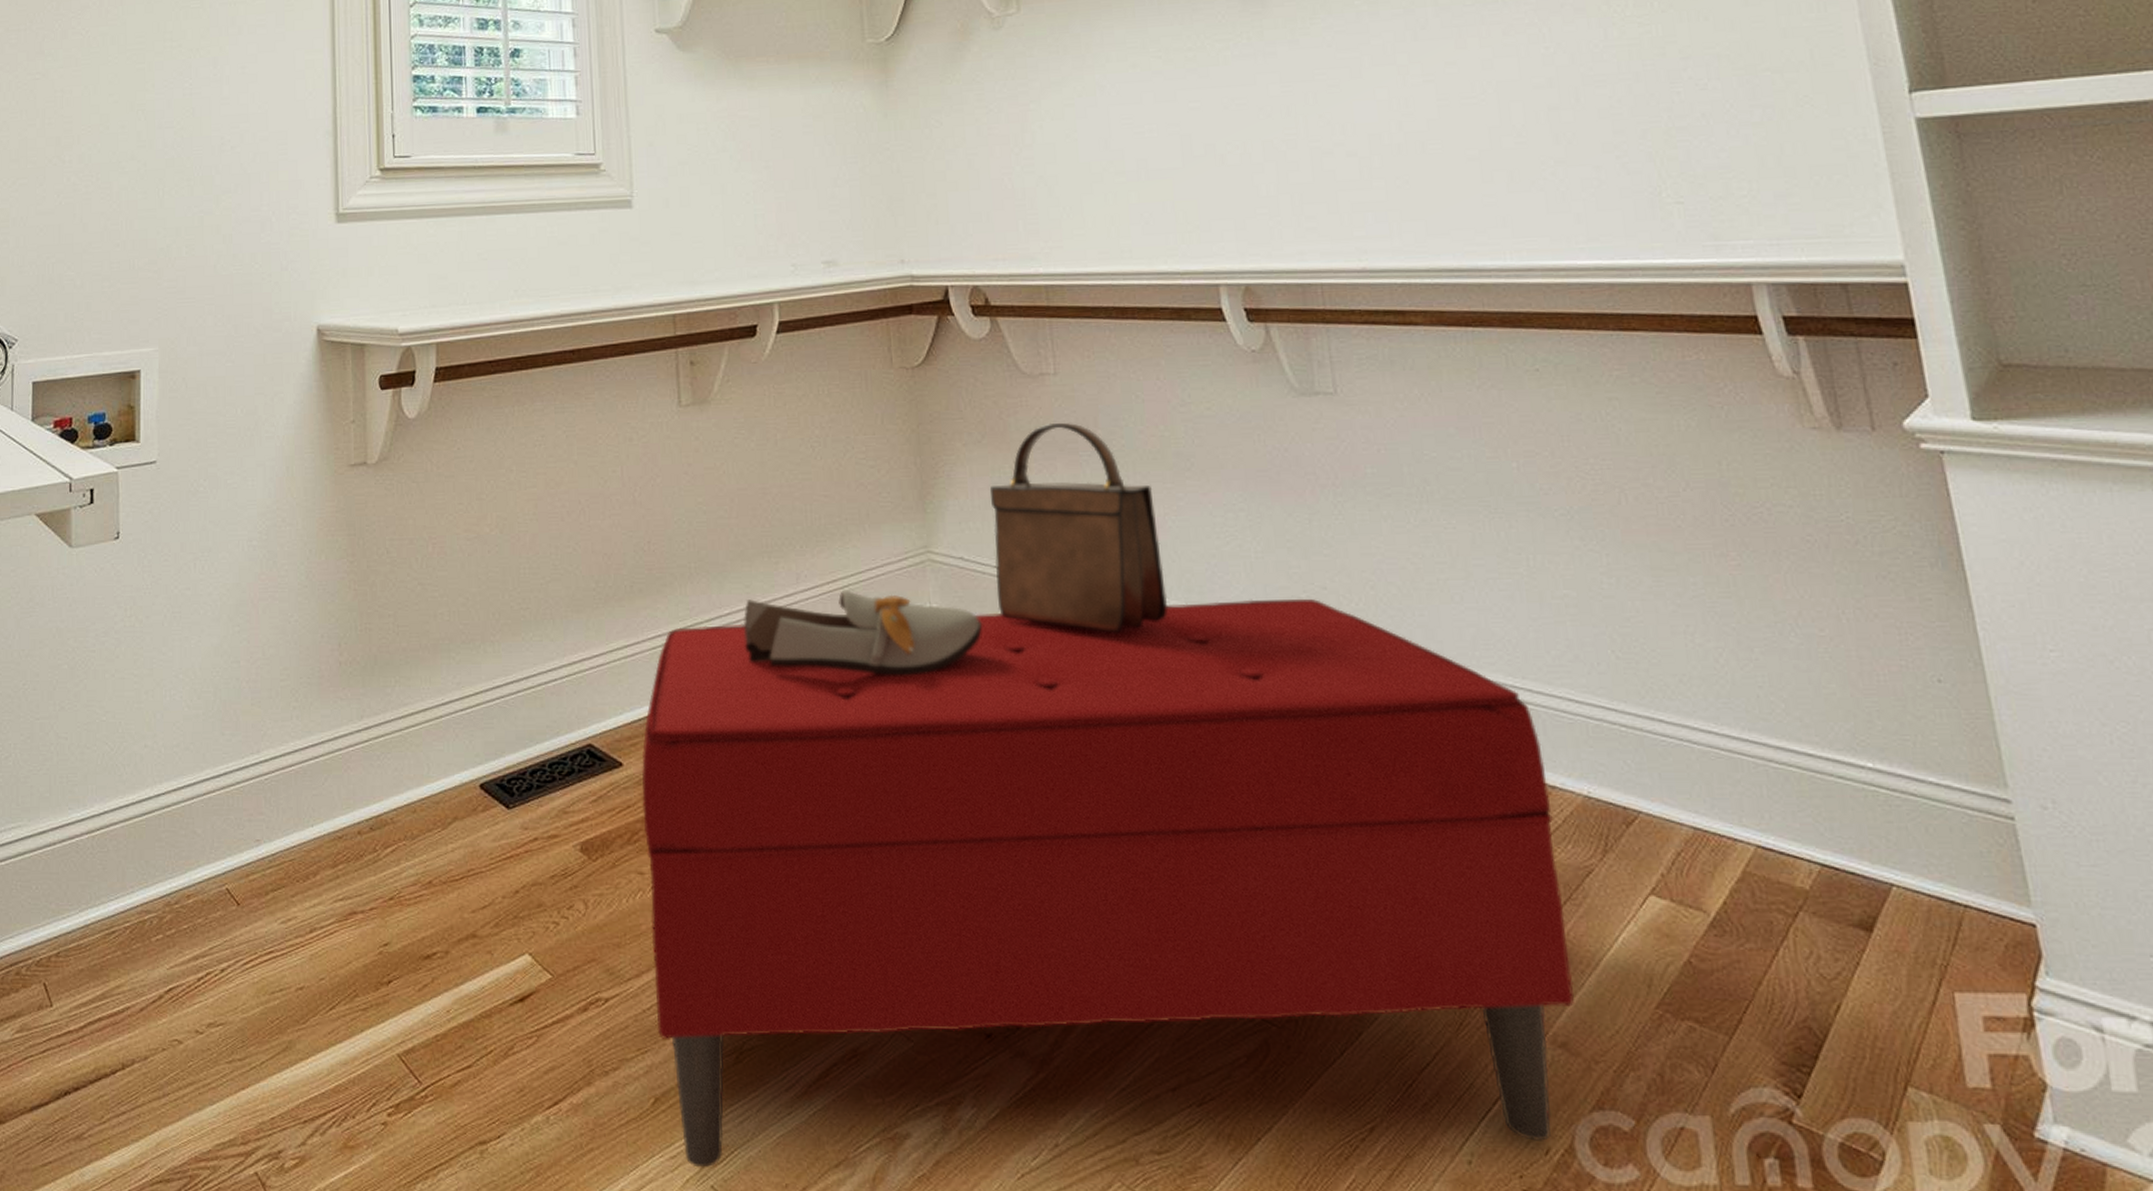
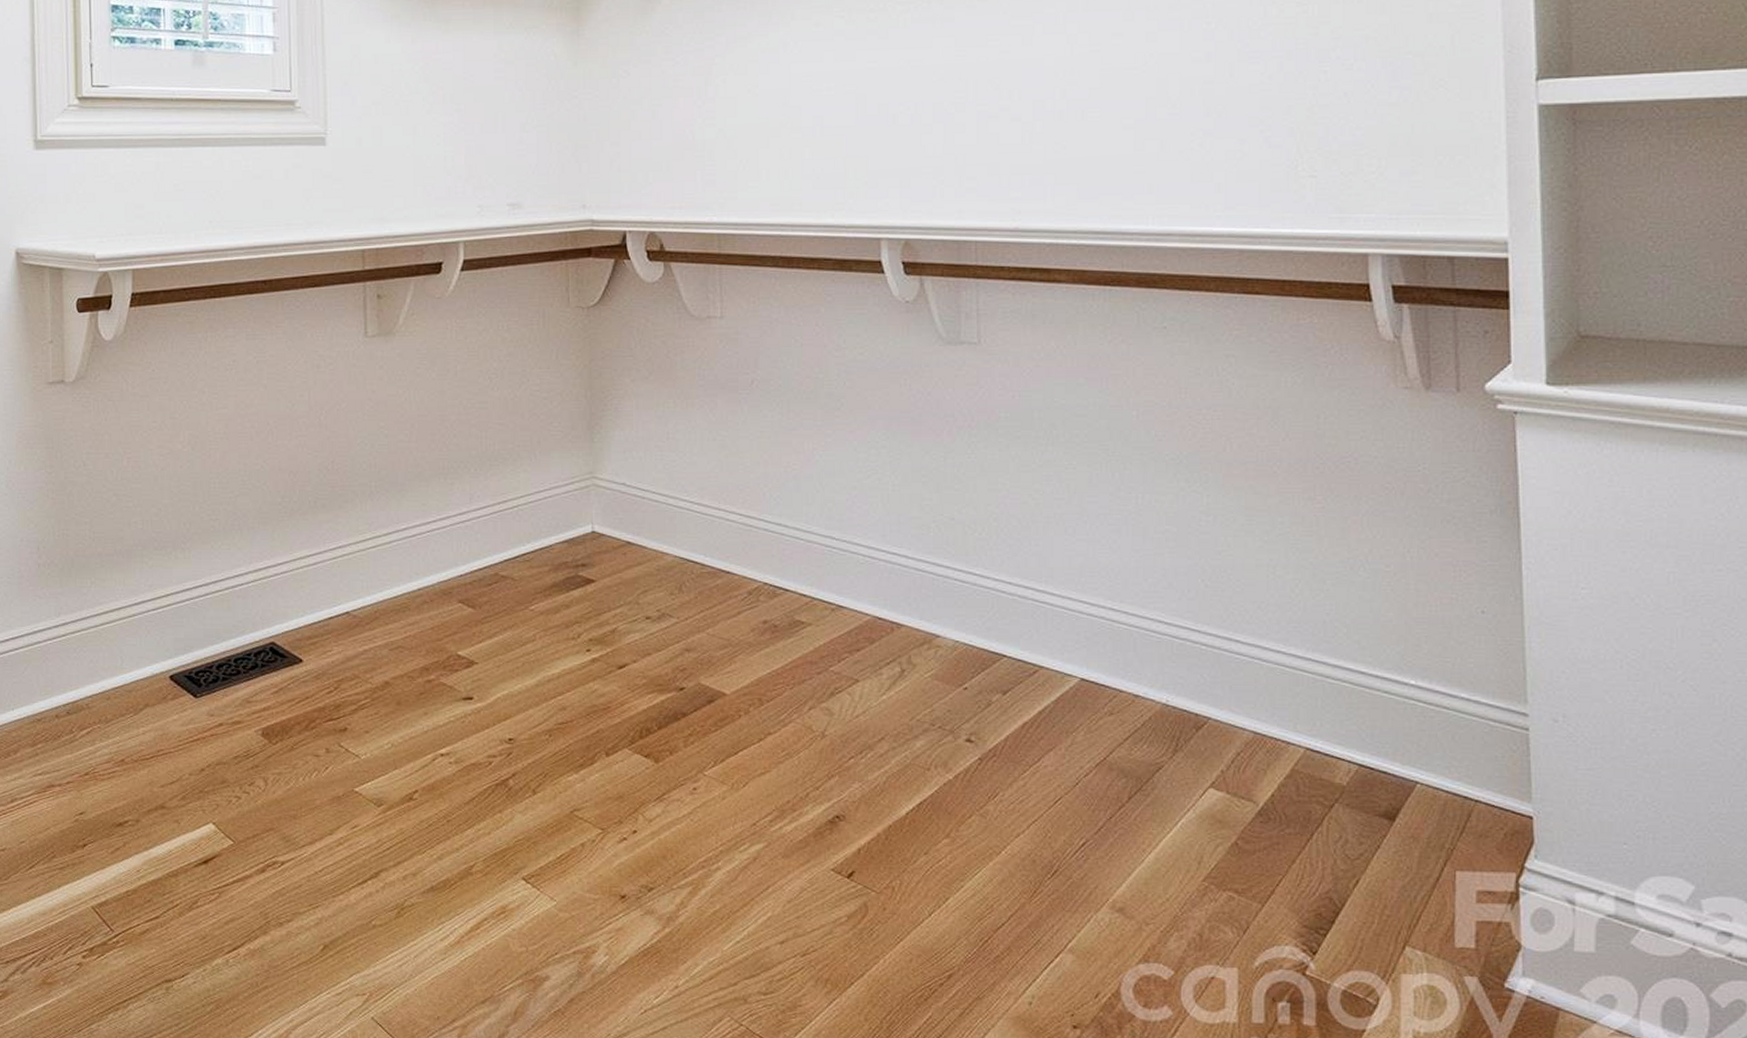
bench: present [641,598,1574,1168] -> none [320,527,1135,1003]
shoe: present [744,589,982,676] -> none [419,509,639,588]
handbag: present [989,422,1168,633] -> none [653,362,810,554]

